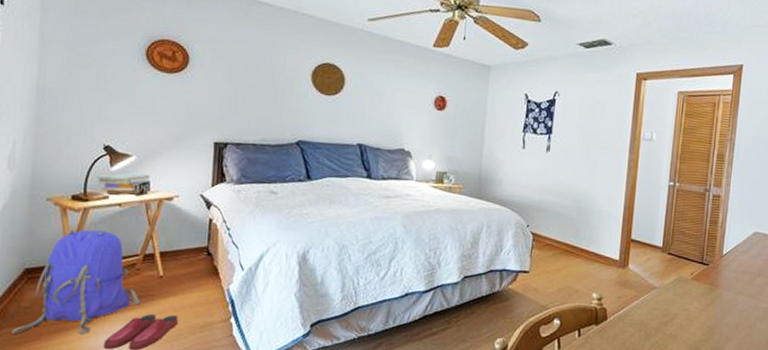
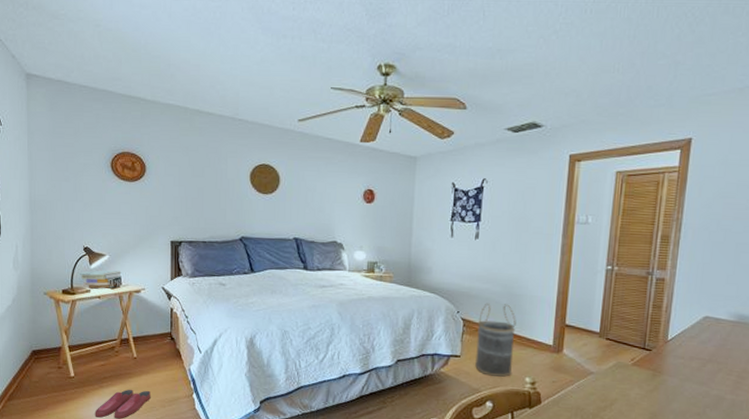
backpack: present [11,229,147,334] -> none [26,318,125,405]
basket: none [544,217,585,293] -> present [475,303,516,377]

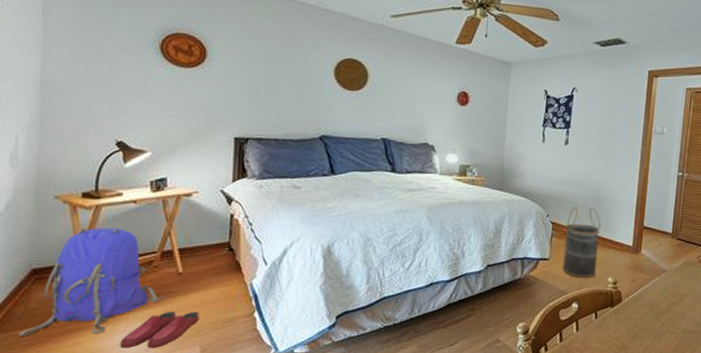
backpack: none [26,318,125,405] -> present [18,228,166,336]
books: present [78,270,122,289] -> none [106,169,168,192]

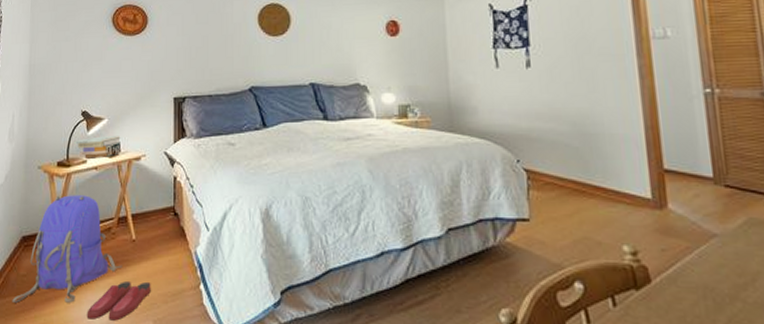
books: none [106,169,168,192] -> present [74,136,121,159]
basket: present [563,206,601,278] -> none [546,147,604,246]

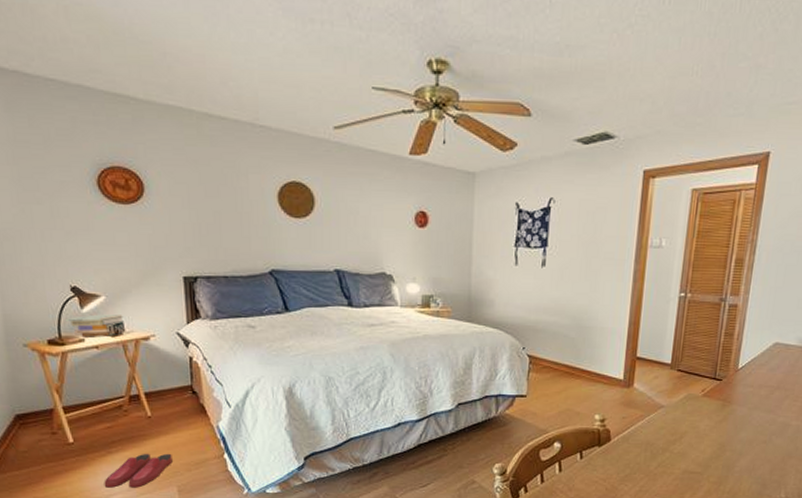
backpack: present [12,195,123,303] -> none [14,374,139,477]

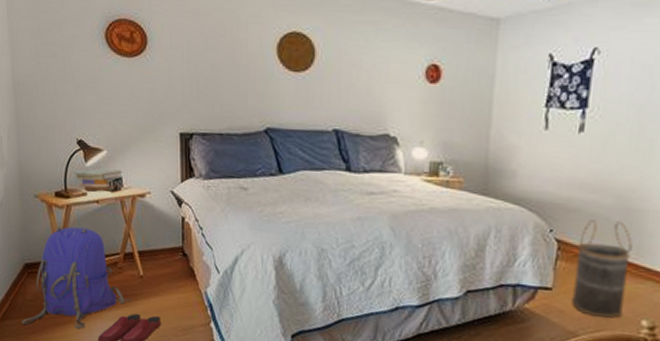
backpack: none [14,374,139,477] -> present [21,227,131,329]
basket: none [542,337,586,415] -> present [572,219,633,318]

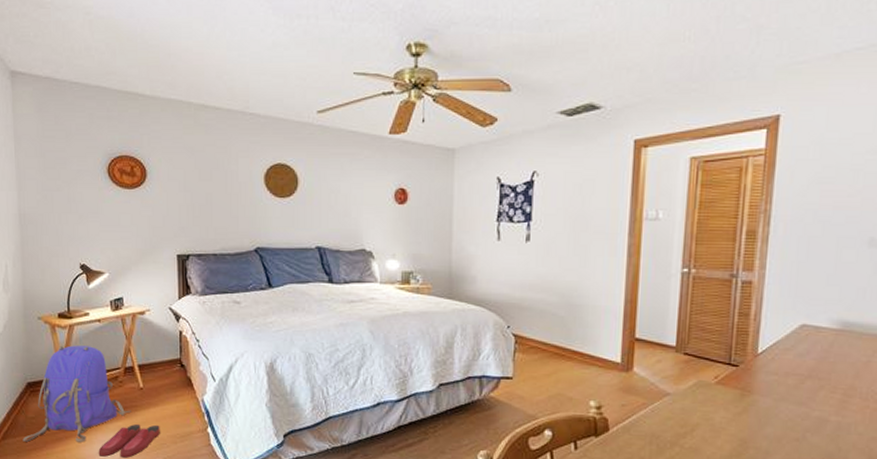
books: present [71,168,123,192] -> none [74,290,123,312]
basket: present [572,219,633,318] -> none [530,315,577,401]

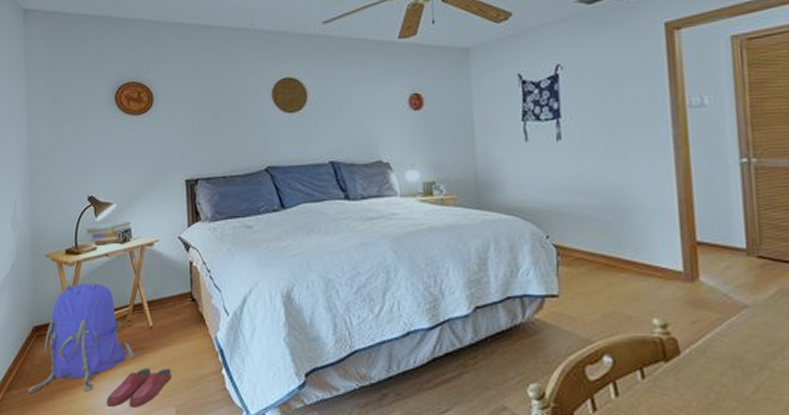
books: none [74,290,123,312] -> present [82,221,131,245]

